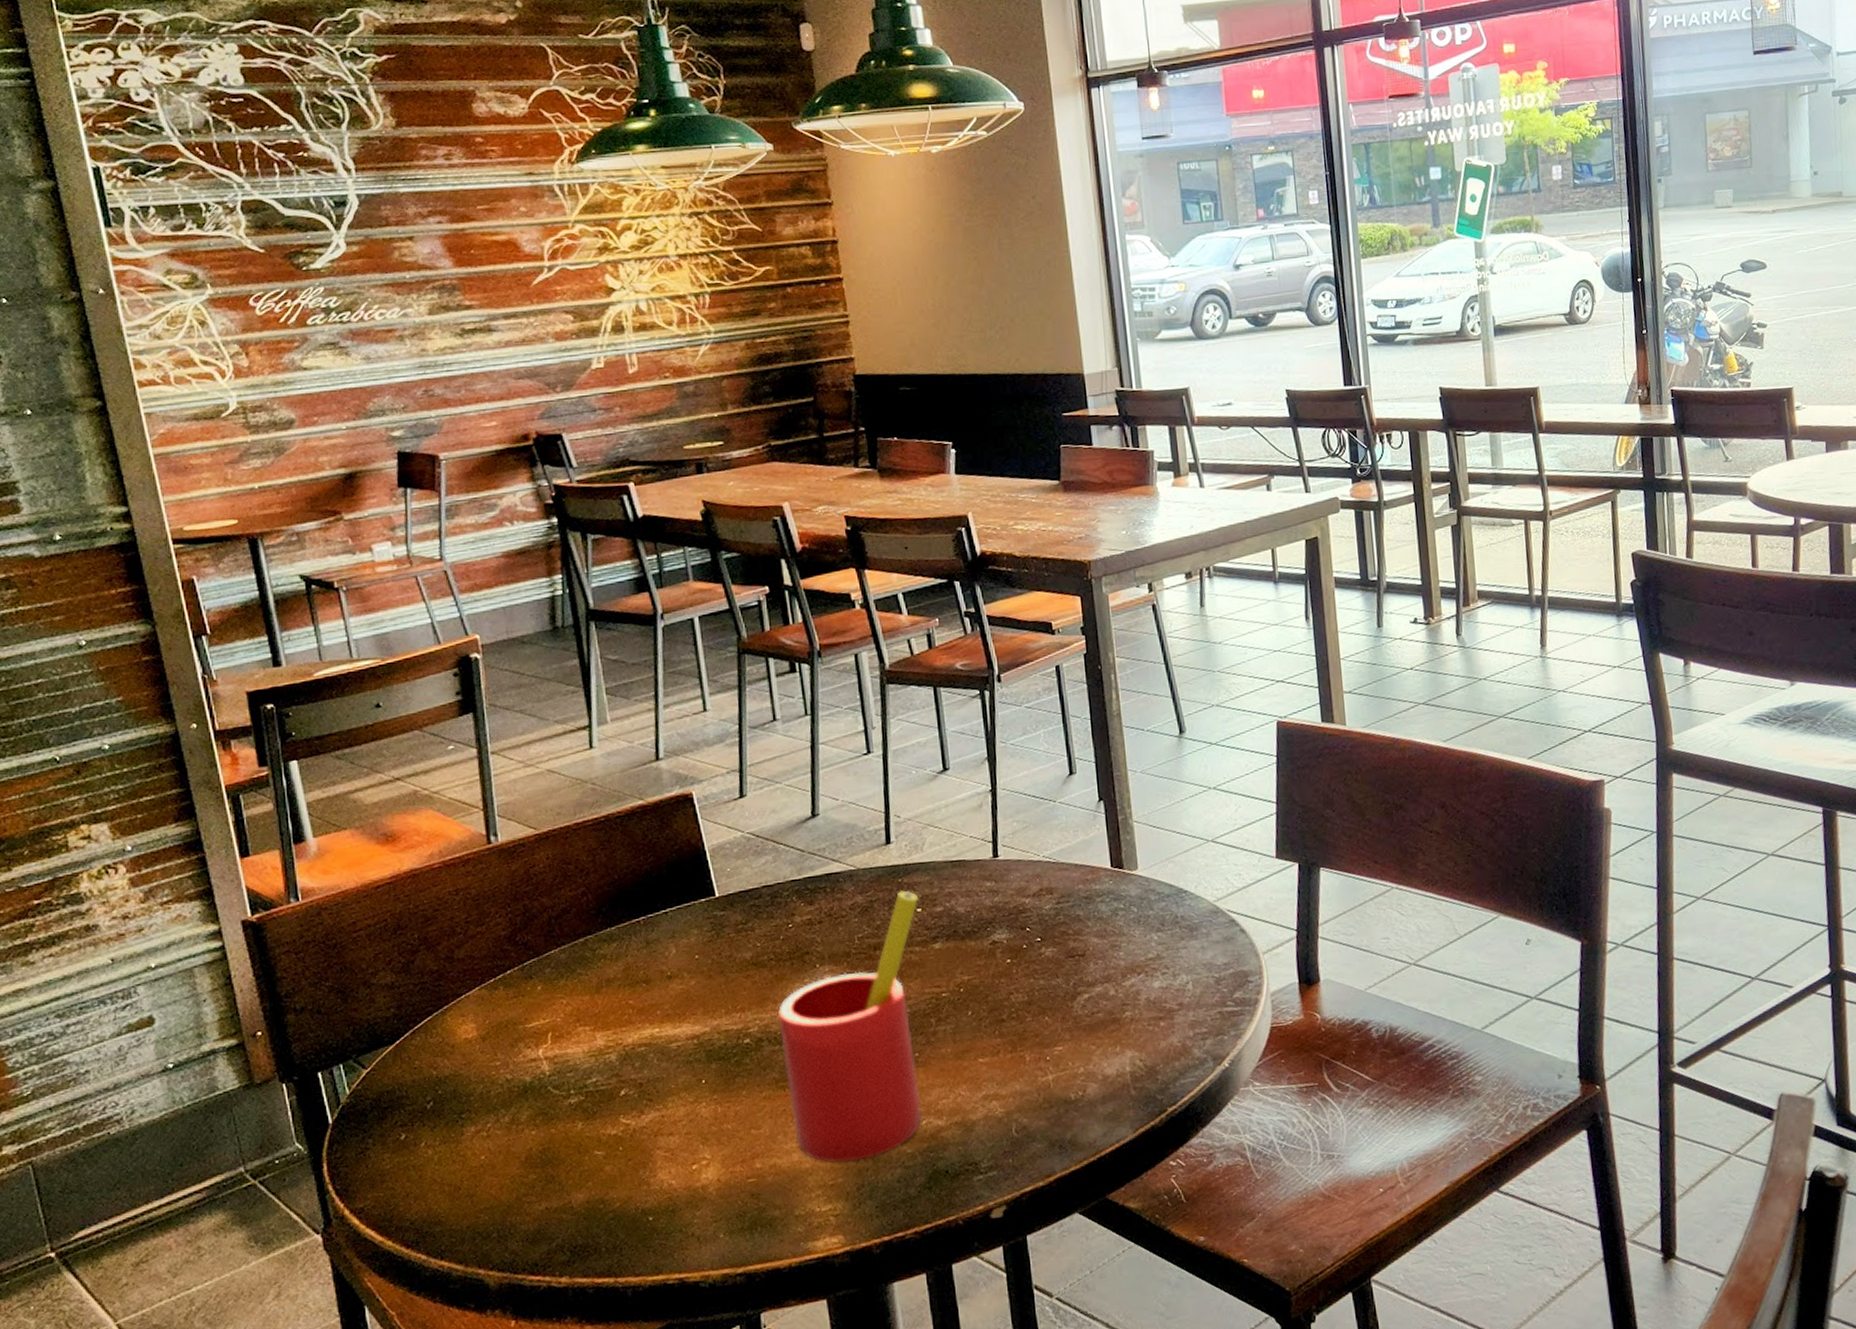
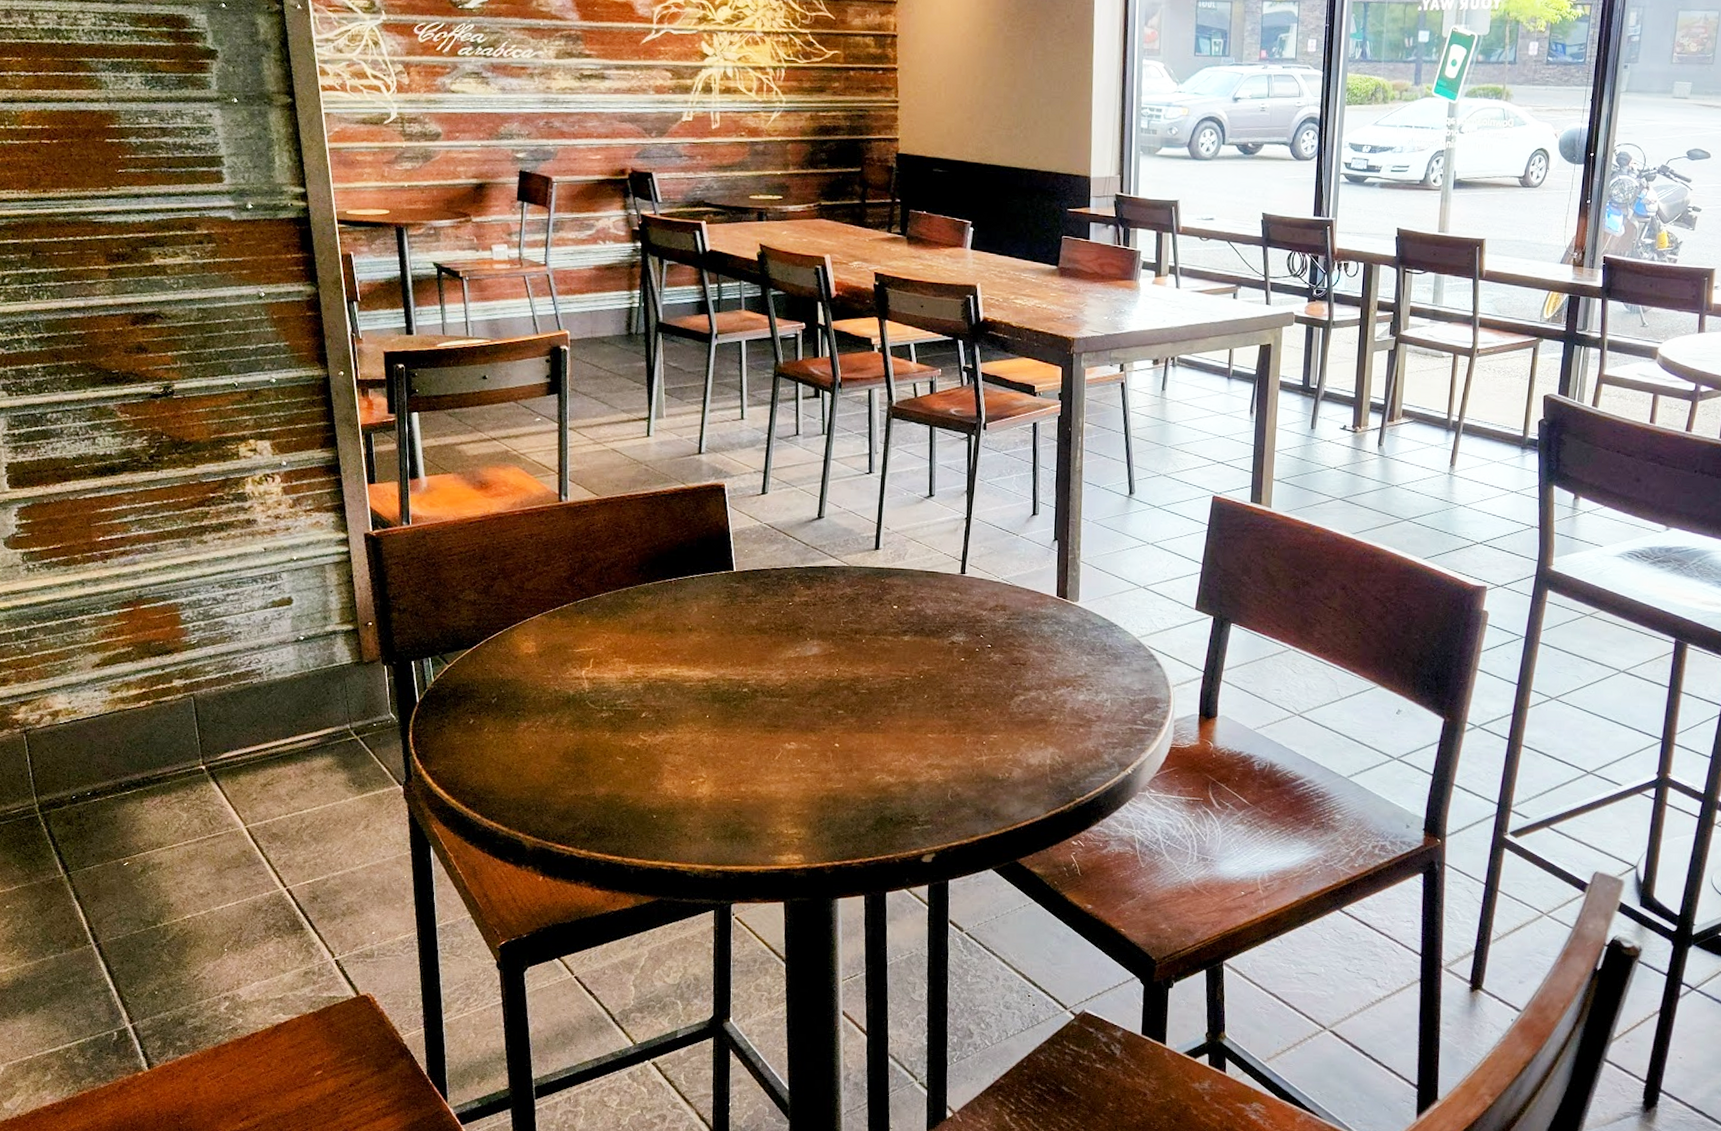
straw: present [778,890,922,1163] -> none [771,589,897,799]

